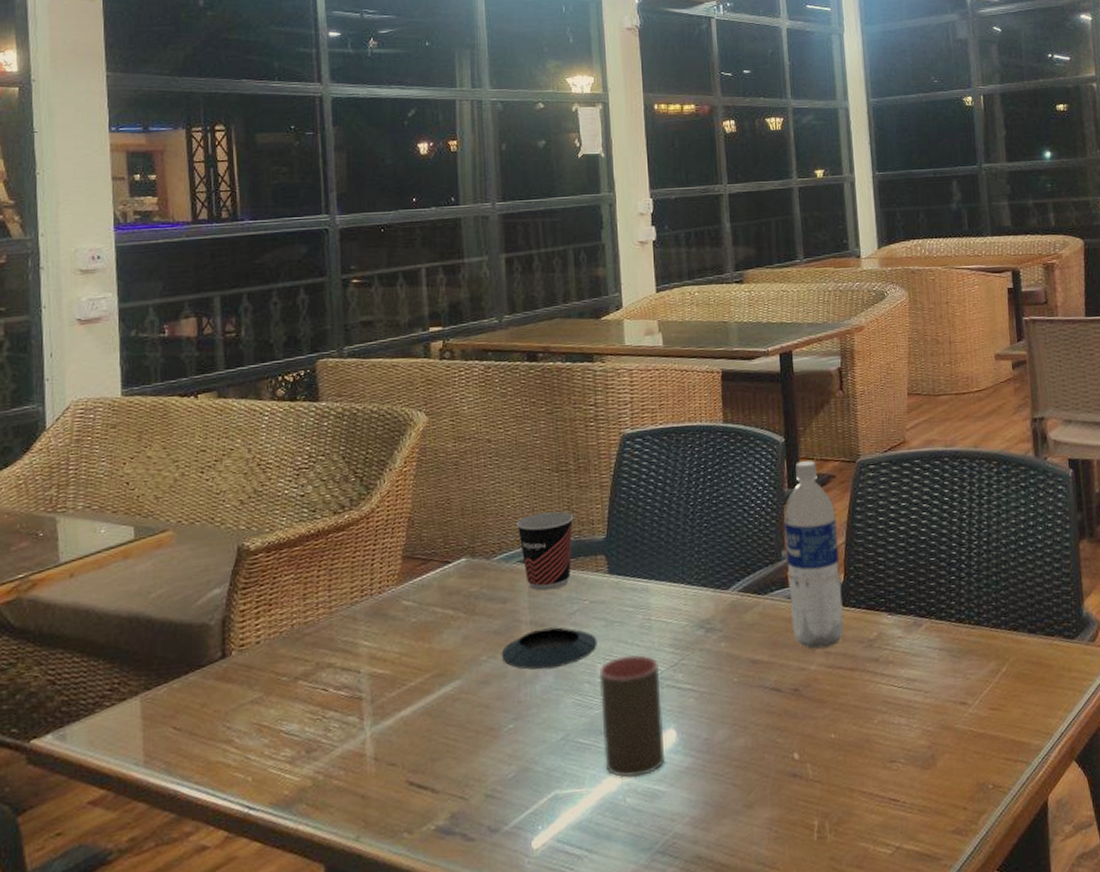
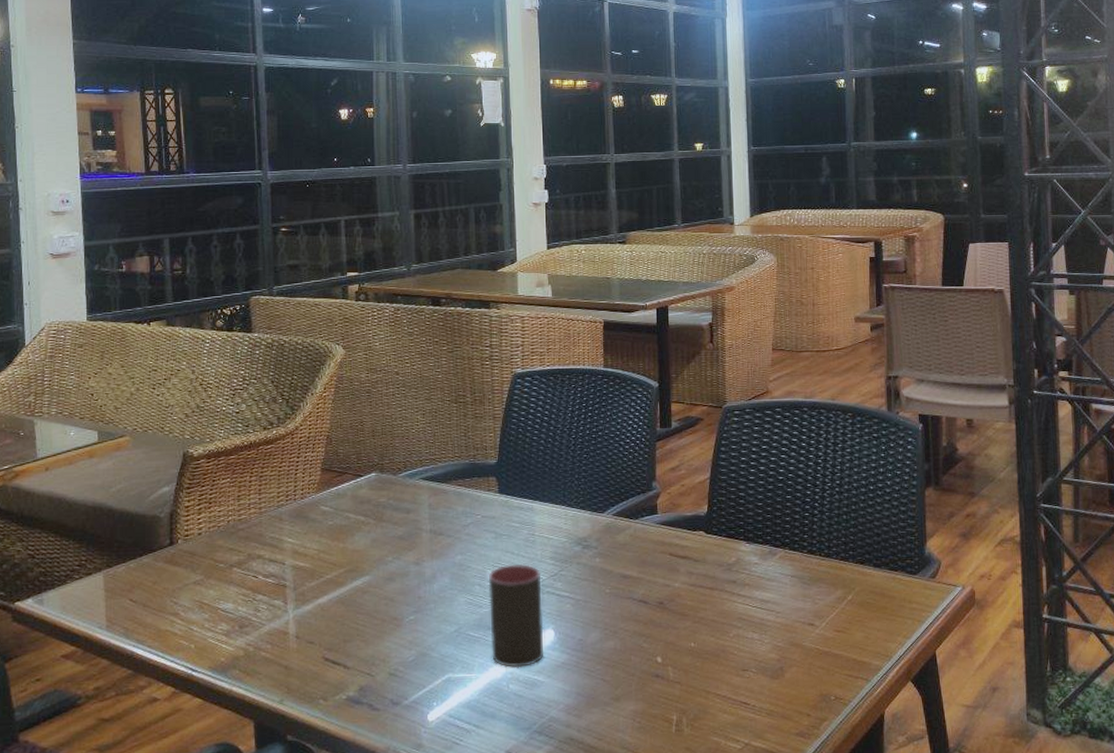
saucer: present [501,627,597,670] -> none [404,536,488,572]
cup: present [517,511,574,591] -> none [420,437,470,505]
water bottle: present [783,461,844,649] -> none [655,405,706,569]

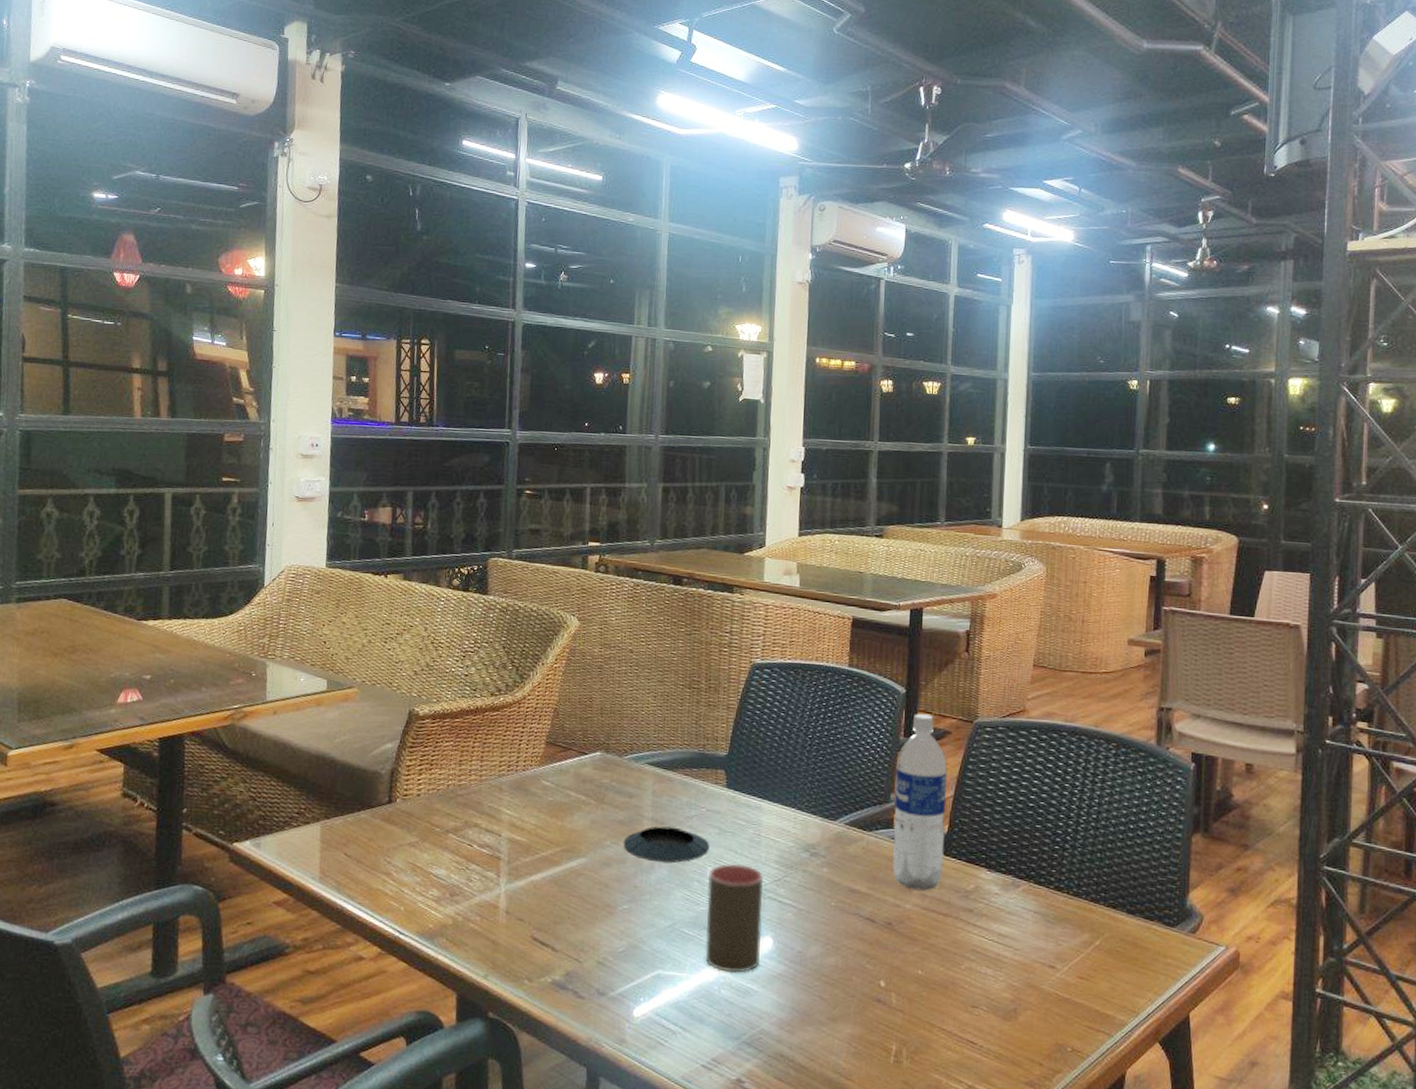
saucer: none [404,536,488,572] -> present [623,826,710,864]
water bottle: none [655,405,706,569] -> present [893,714,948,891]

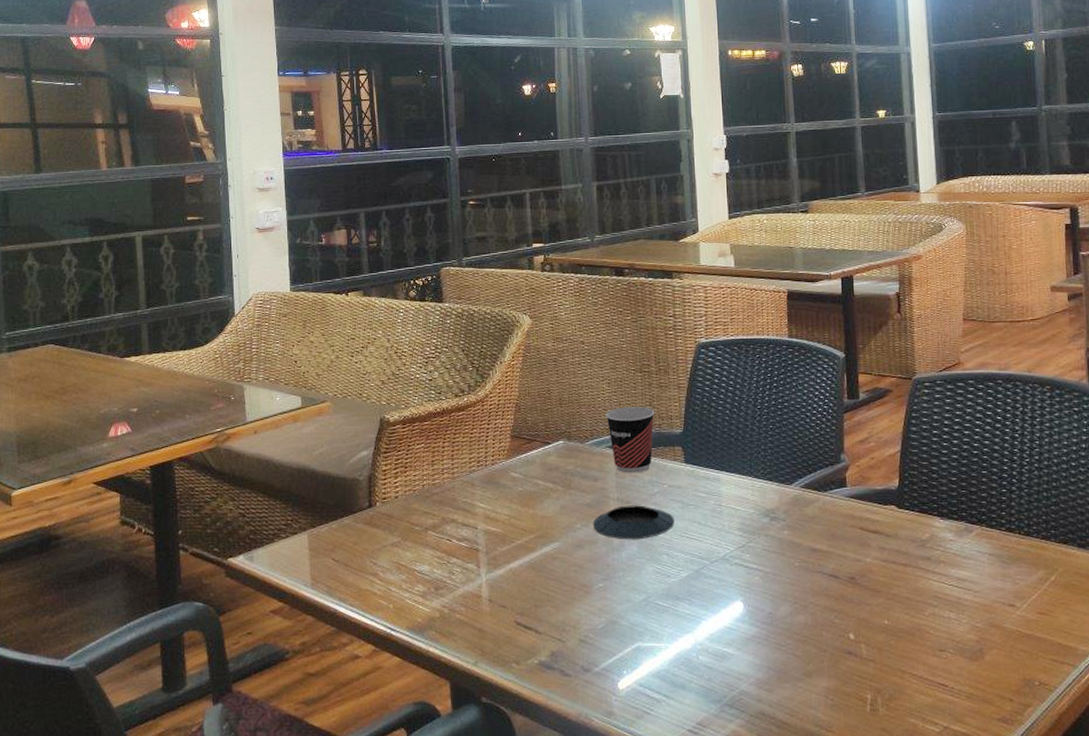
cup: none [648,723,700,794] -> present [606,407,655,473]
cup: present [705,863,764,974] -> none [676,534,734,640]
water bottle: present [893,714,948,891] -> none [842,376,898,544]

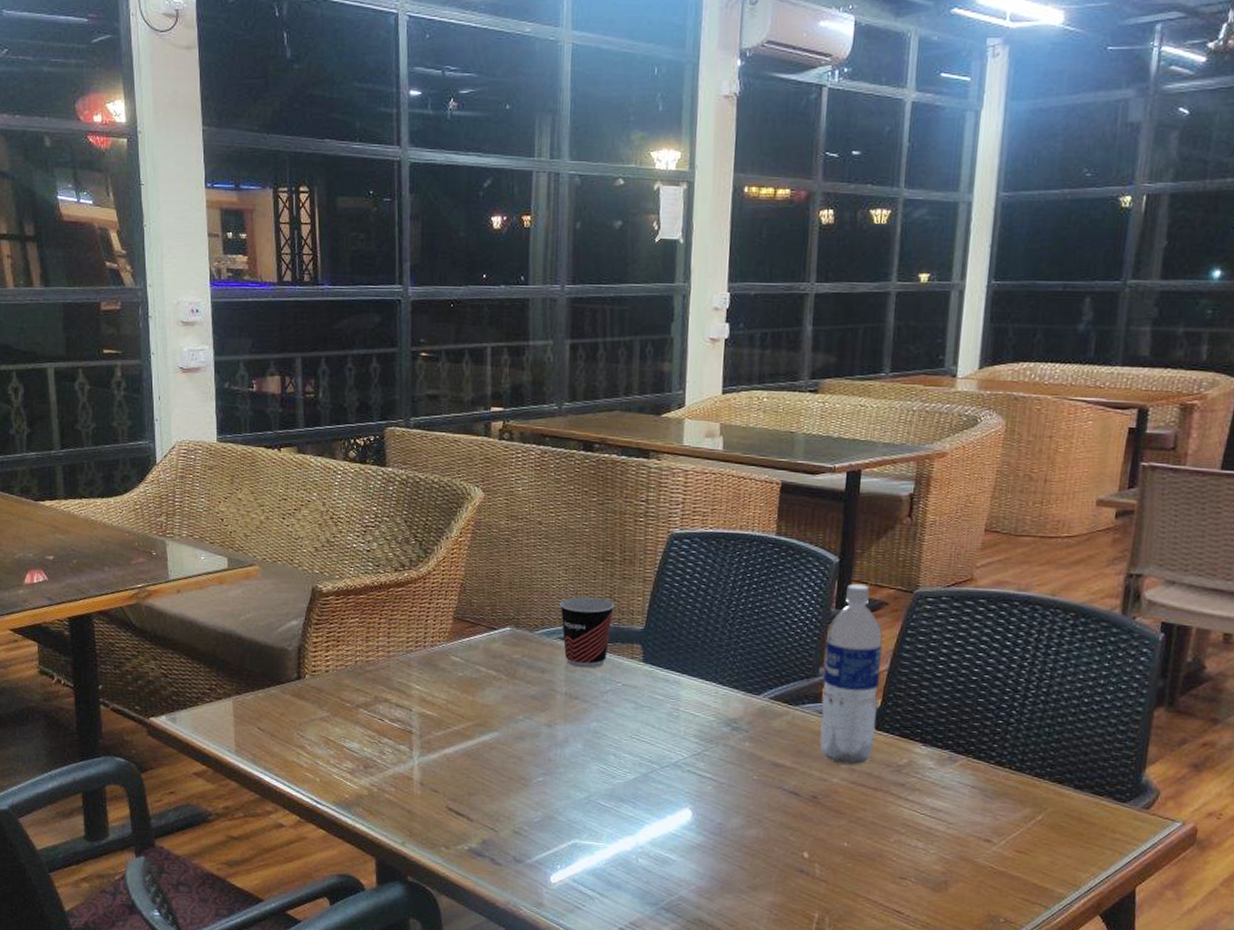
saucer: present [592,505,675,540] -> none [536,701,626,738]
water bottle: none [842,376,898,544] -> present [819,584,883,765]

